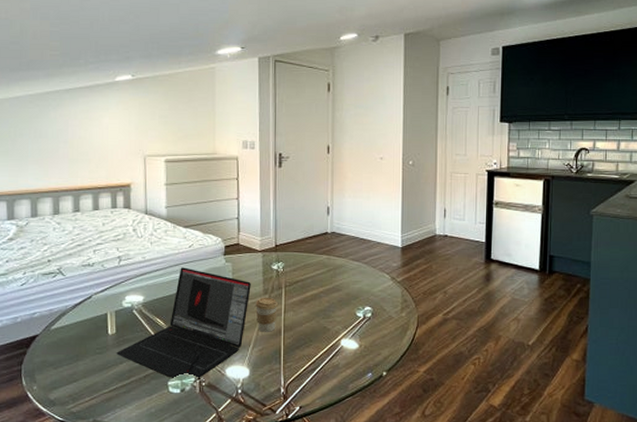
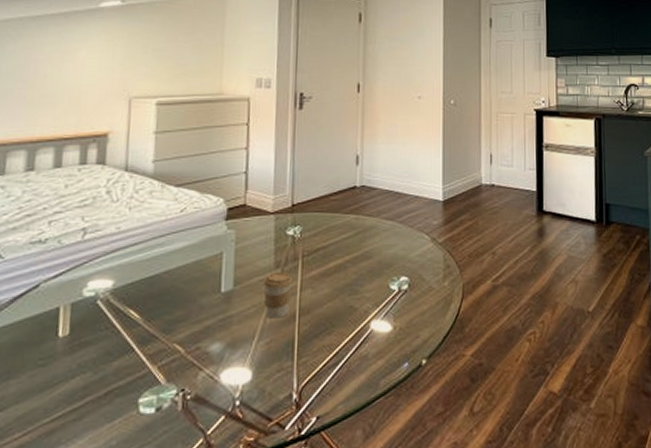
laptop: present [116,267,251,380] -> none [67,238,259,396]

